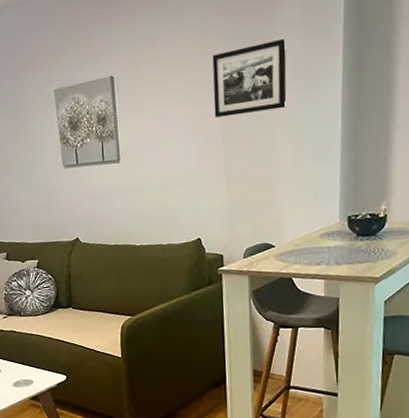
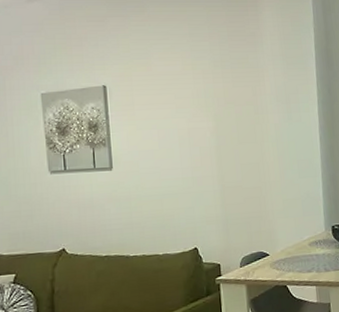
picture frame: present [212,38,287,118] -> none [204,67,272,132]

